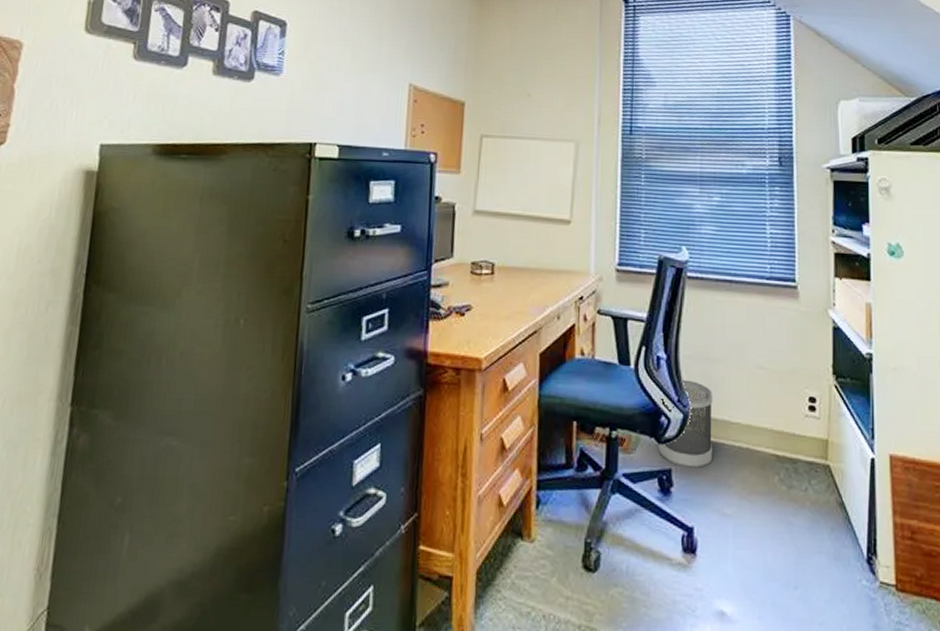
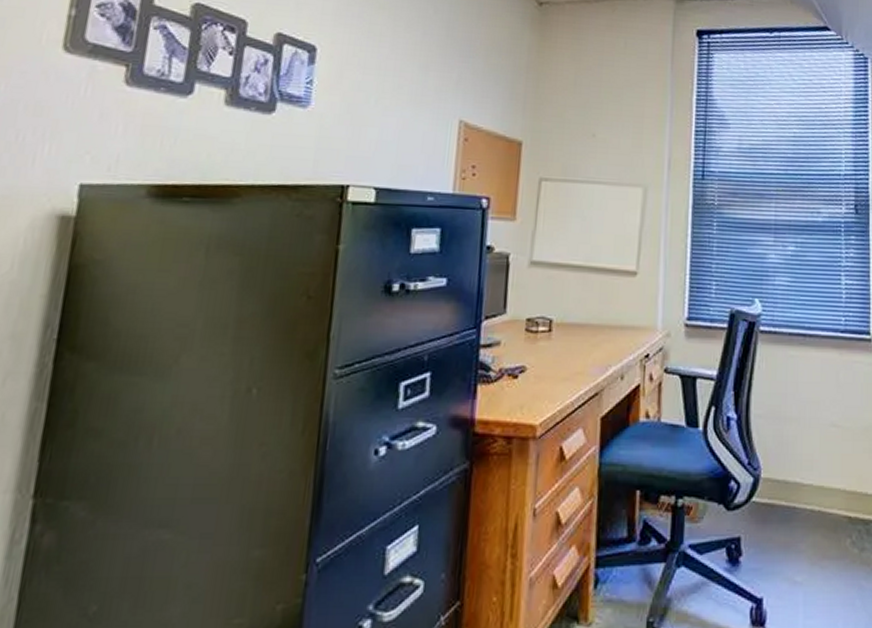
wastebasket: present [658,379,713,469] -> none [727,441,784,536]

